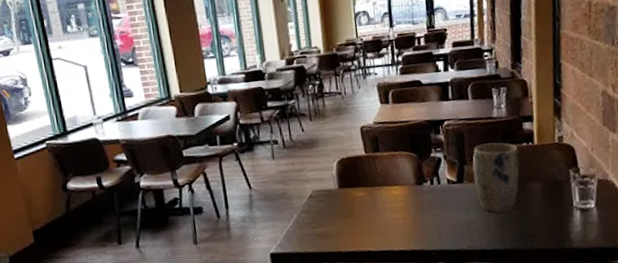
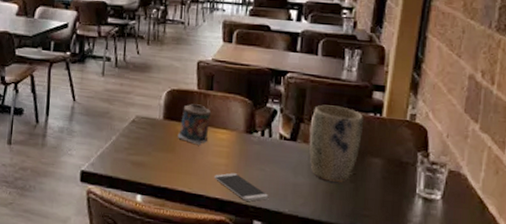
candle: none [354,167,383,206] -> present [177,104,211,146]
smartphone: none [395,224,448,247] -> present [215,173,269,202]

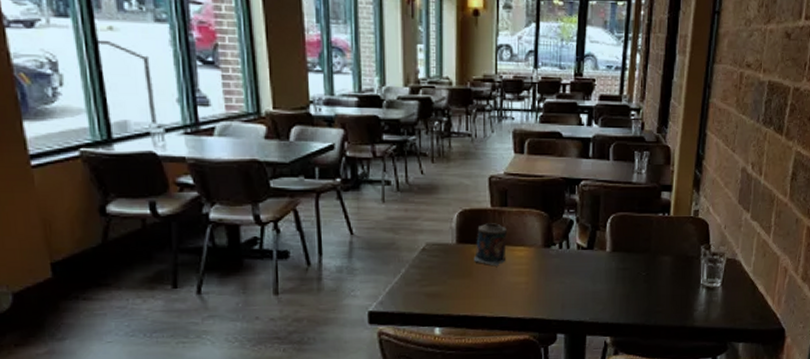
smartphone: present [215,173,269,202] -> none [516,290,570,316]
plant pot: present [309,104,364,182] -> none [605,209,654,284]

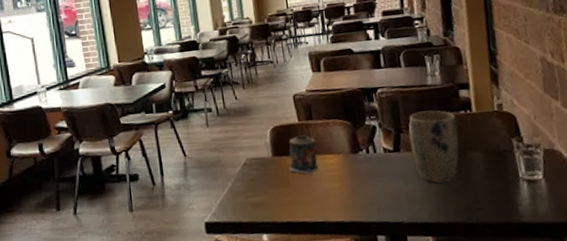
plant pot: none [605,209,654,284] -> present [409,110,459,183]

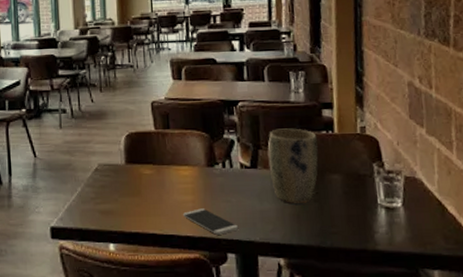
candle: present [289,135,318,175] -> none [141,144,171,185]
smartphone: none [332,194,387,219] -> present [183,208,239,235]

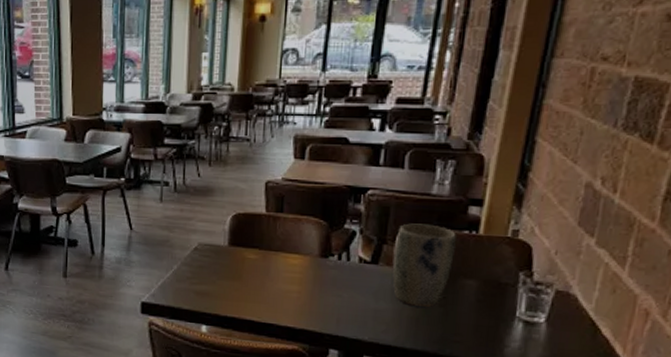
smartphone: present [183,208,239,235] -> none [286,300,347,329]

